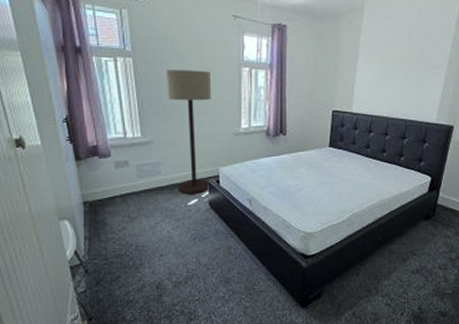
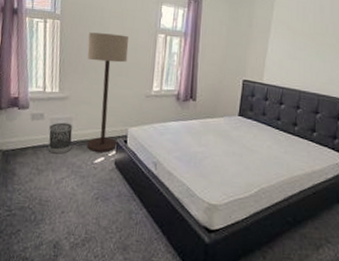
wastebasket: none [136,168,163,200] -> present [48,122,73,154]

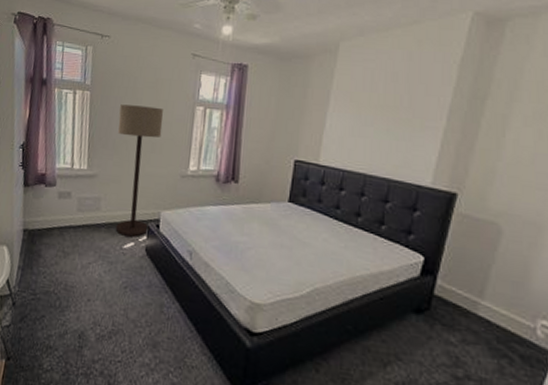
wastebasket: present [48,122,73,154] -> none [75,202,102,237]

